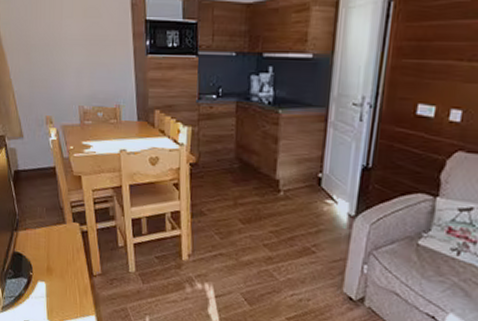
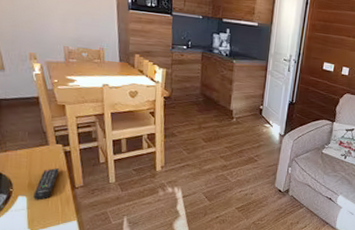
remote control: none [52,251,76,288] -> present [33,168,59,201]

